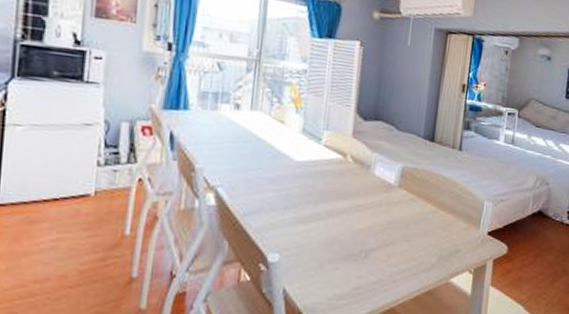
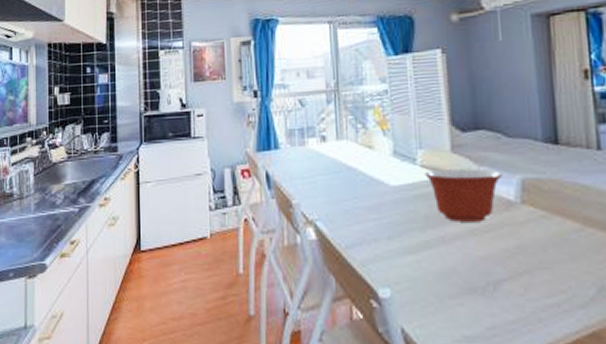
mixing bowl: none [326,151,389,200] -> present [424,169,502,222]

